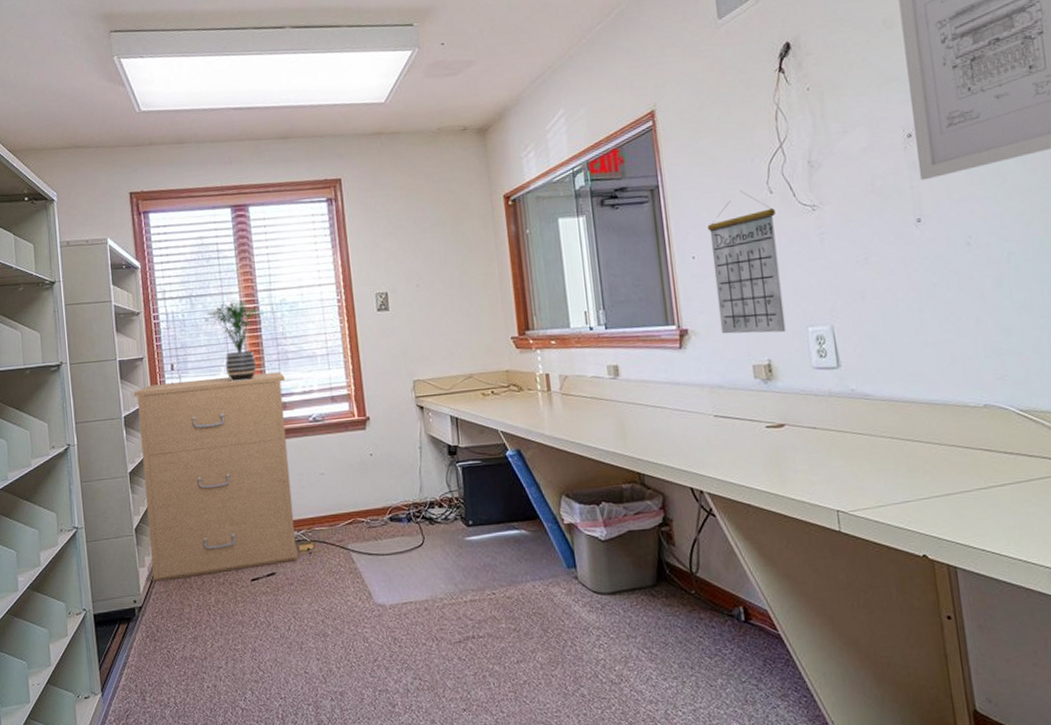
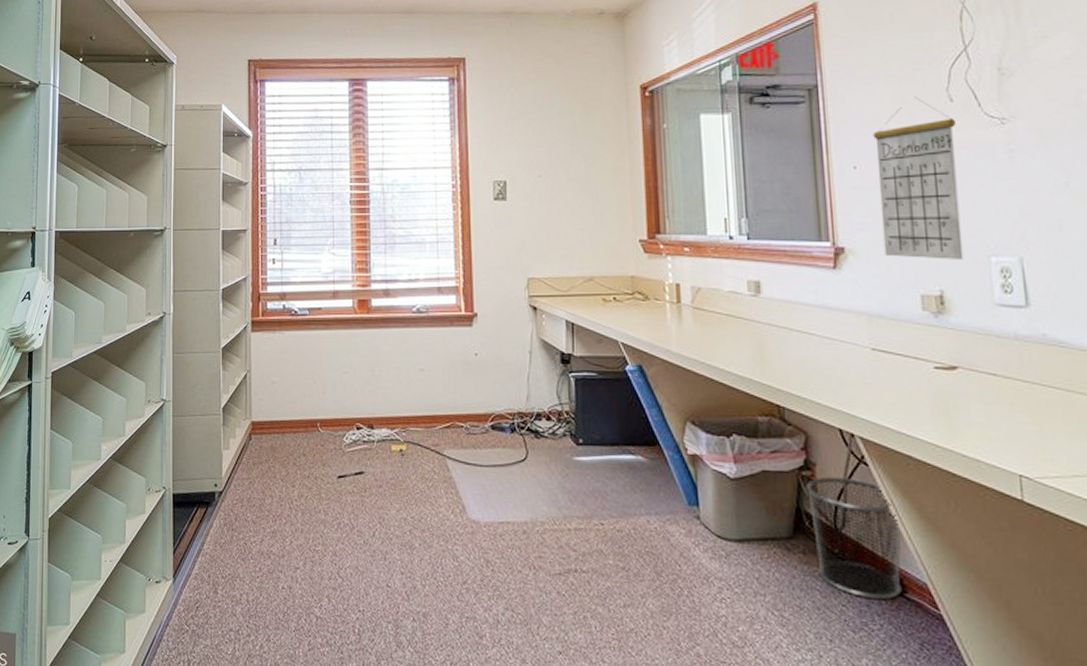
filing cabinet: present [132,371,299,582] -> none [232,256,391,467]
potted plant: present [204,301,264,381] -> none [312,178,373,262]
waste bin: none [665,528,747,629] -> present [805,476,902,600]

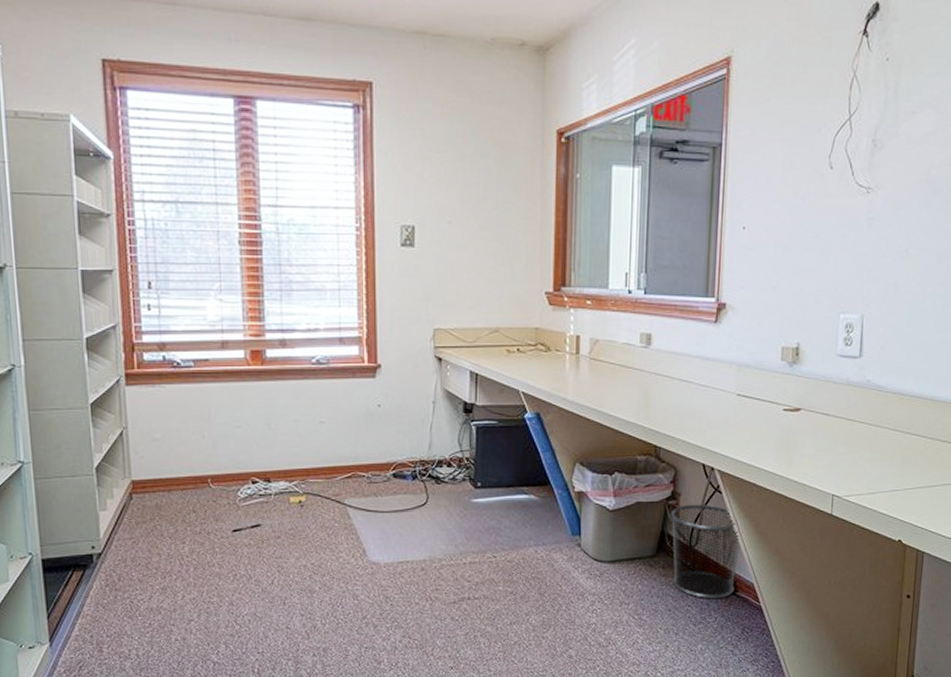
calendar: present [873,95,964,260] -> none [758,161,832,316]

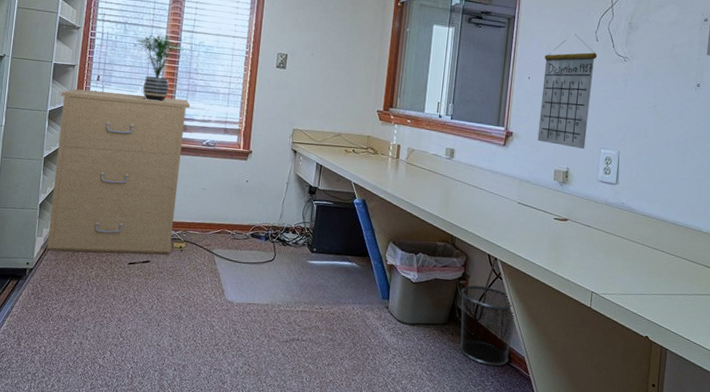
filing cabinet: none [97,303,289,527] -> present [46,89,191,255]
potted plant: none [192,214,266,309] -> present [133,34,184,102]
calendar: none [758,161,832,316] -> present [537,33,597,149]

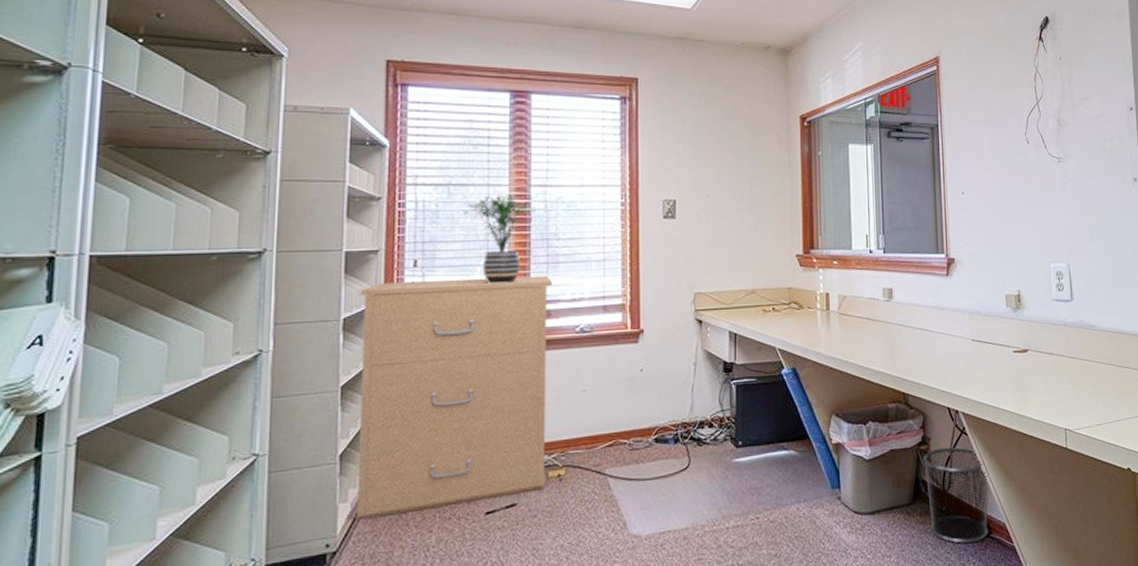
calendar: present [537,33,597,149] -> none [976,137,1034,267]

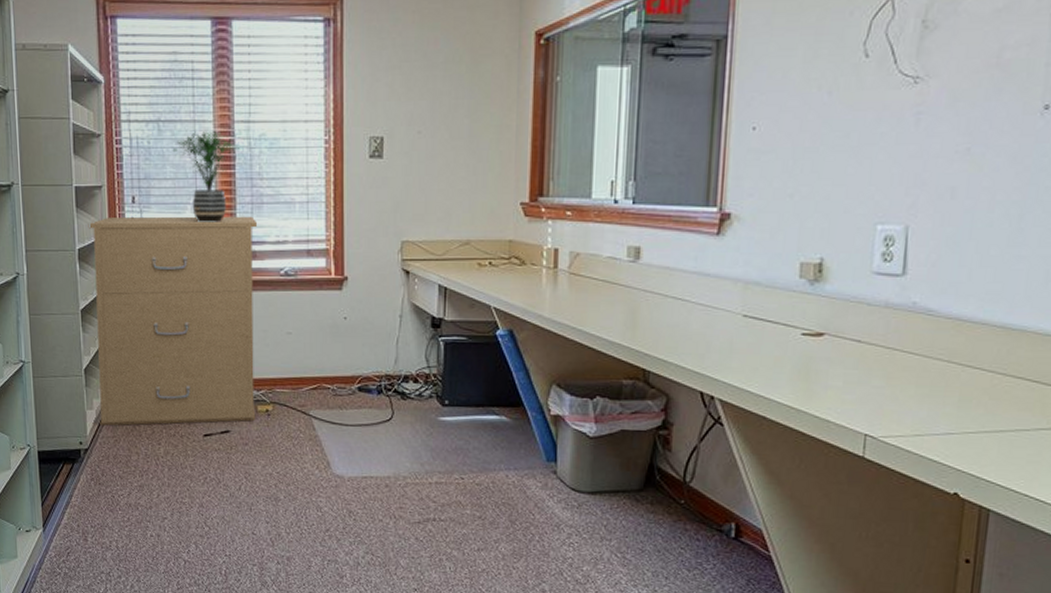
waste bin: present [923,447,989,544] -> none [661,435,745,544]

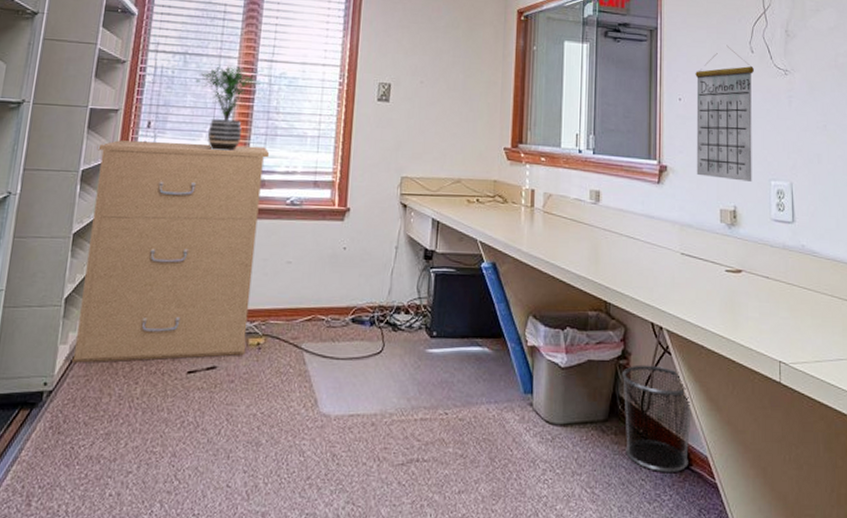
waste bin: none [661,435,745,544] -> present [621,364,691,473]
calendar: none [770,50,867,227] -> present [695,45,754,182]

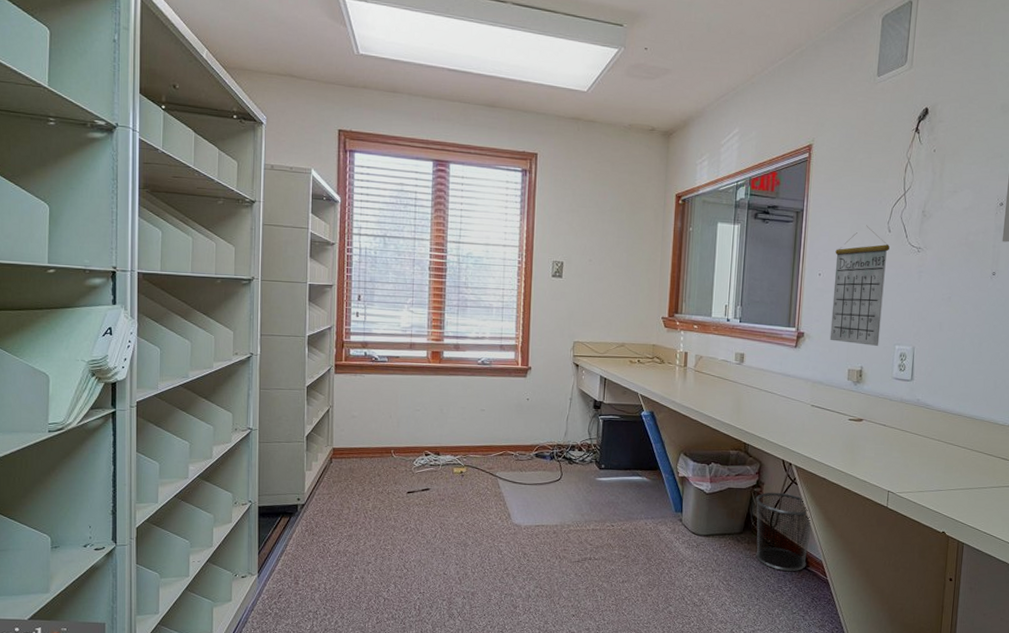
filing cabinet: present [72,140,270,363] -> none [317,311,462,485]
potted plant: present [195,66,260,151] -> none [395,247,450,320]

